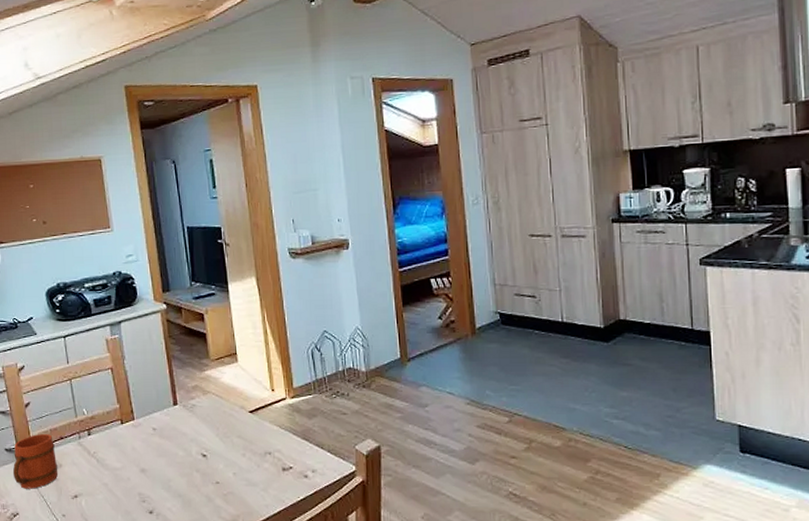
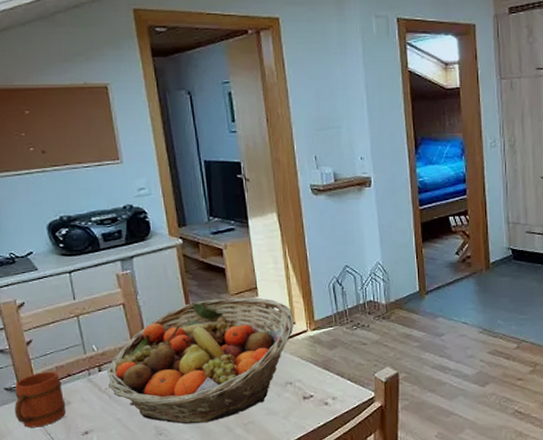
fruit basket: none [96,363,273,492] -> present [108,297,294,424]

